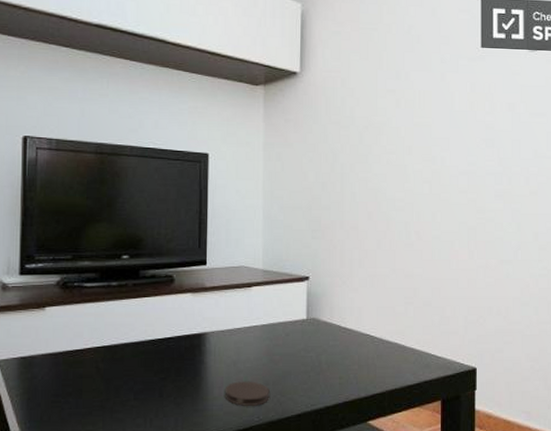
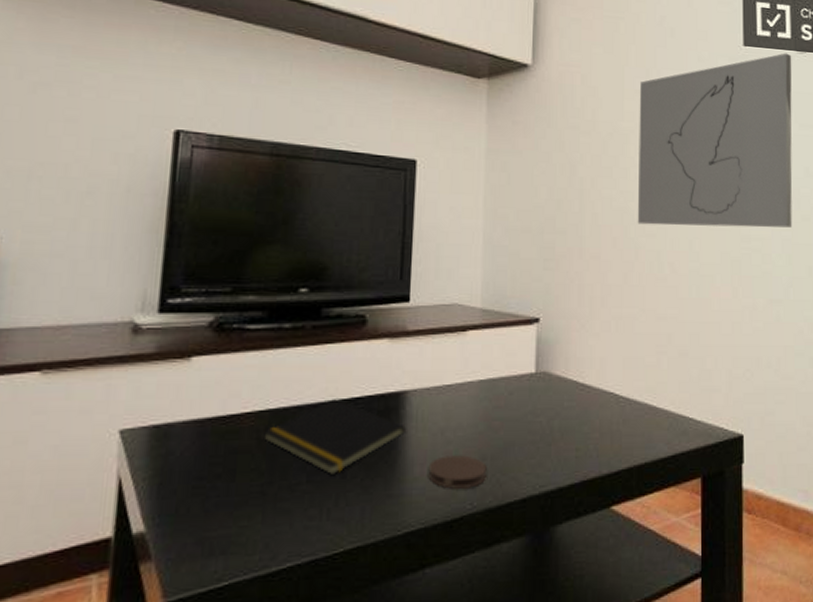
notepad: none [101,339,208,395] -> present [263,399,407,476]
wall art: none [389,52,524,201] -> present [637,53,793,228]

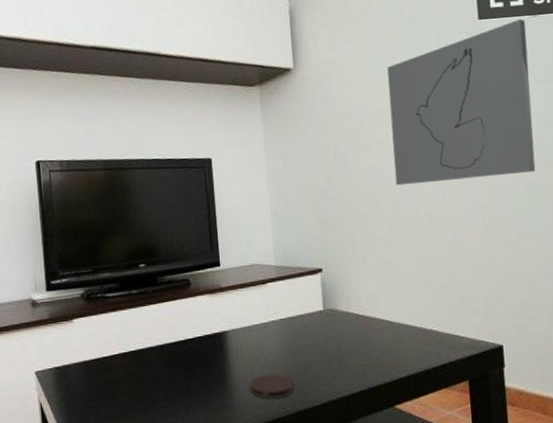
notepad: present [263,399,407,476] -> none [130,341,231,394]

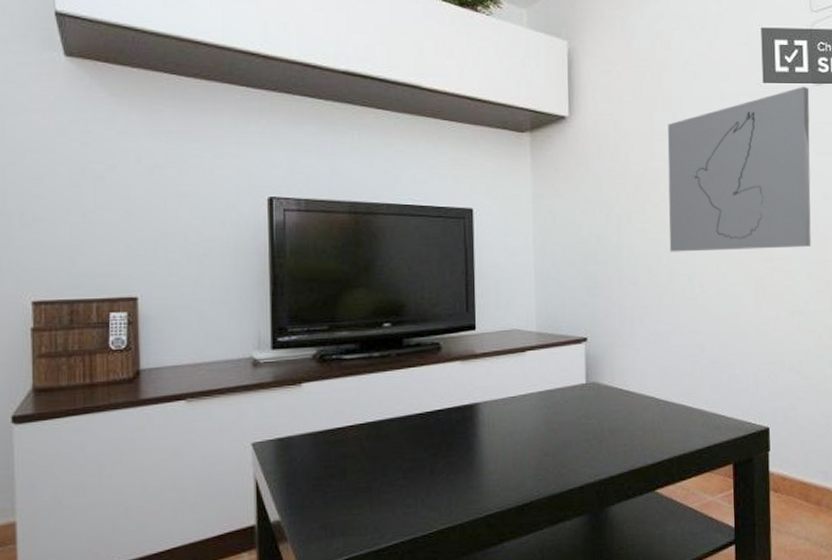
coaster: present [249,374,294,400] -> none [501,453,549,481]

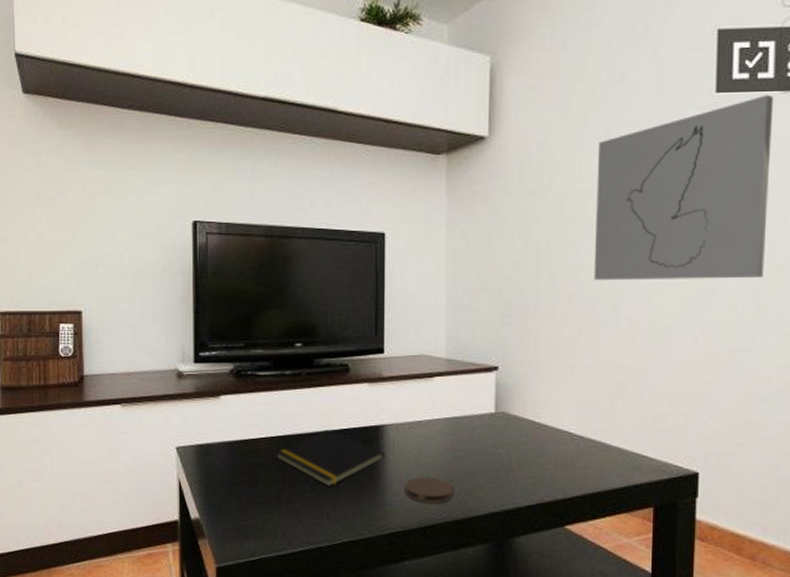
notepad: none [365,412,481,473] -> present [276,430,386,488]
coaster: none [501,453,549,481] -> present [404,477,453,504]

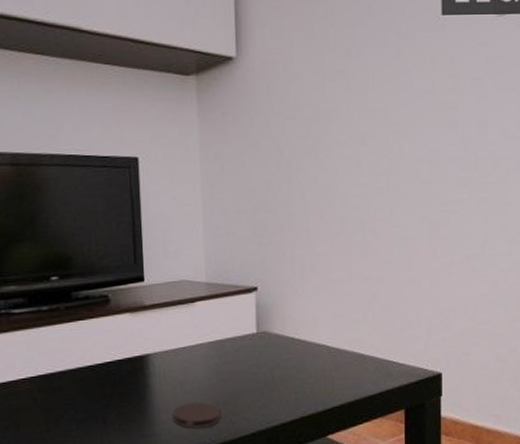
notepad: present [276,430,386,488] -> none [37,364,152,423]
wall art: present [593,94,774,281] -> none [340,17,491,198]

